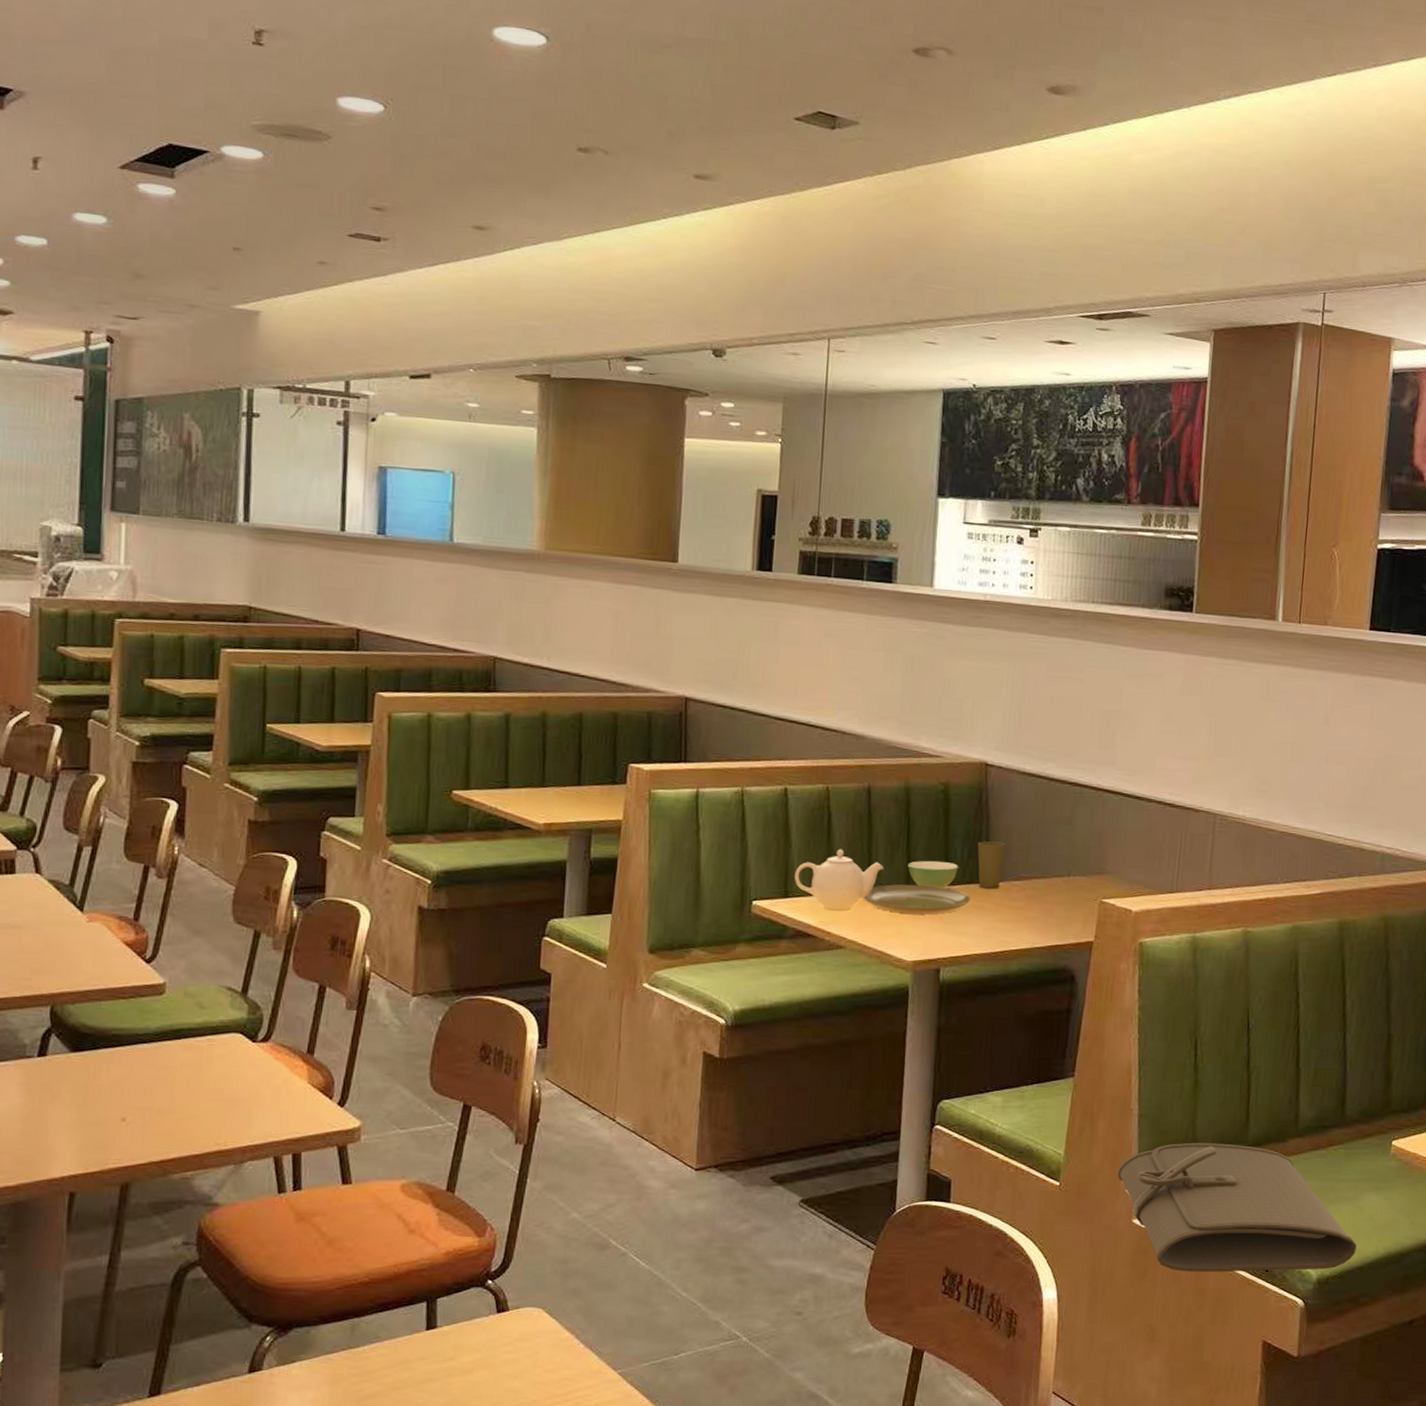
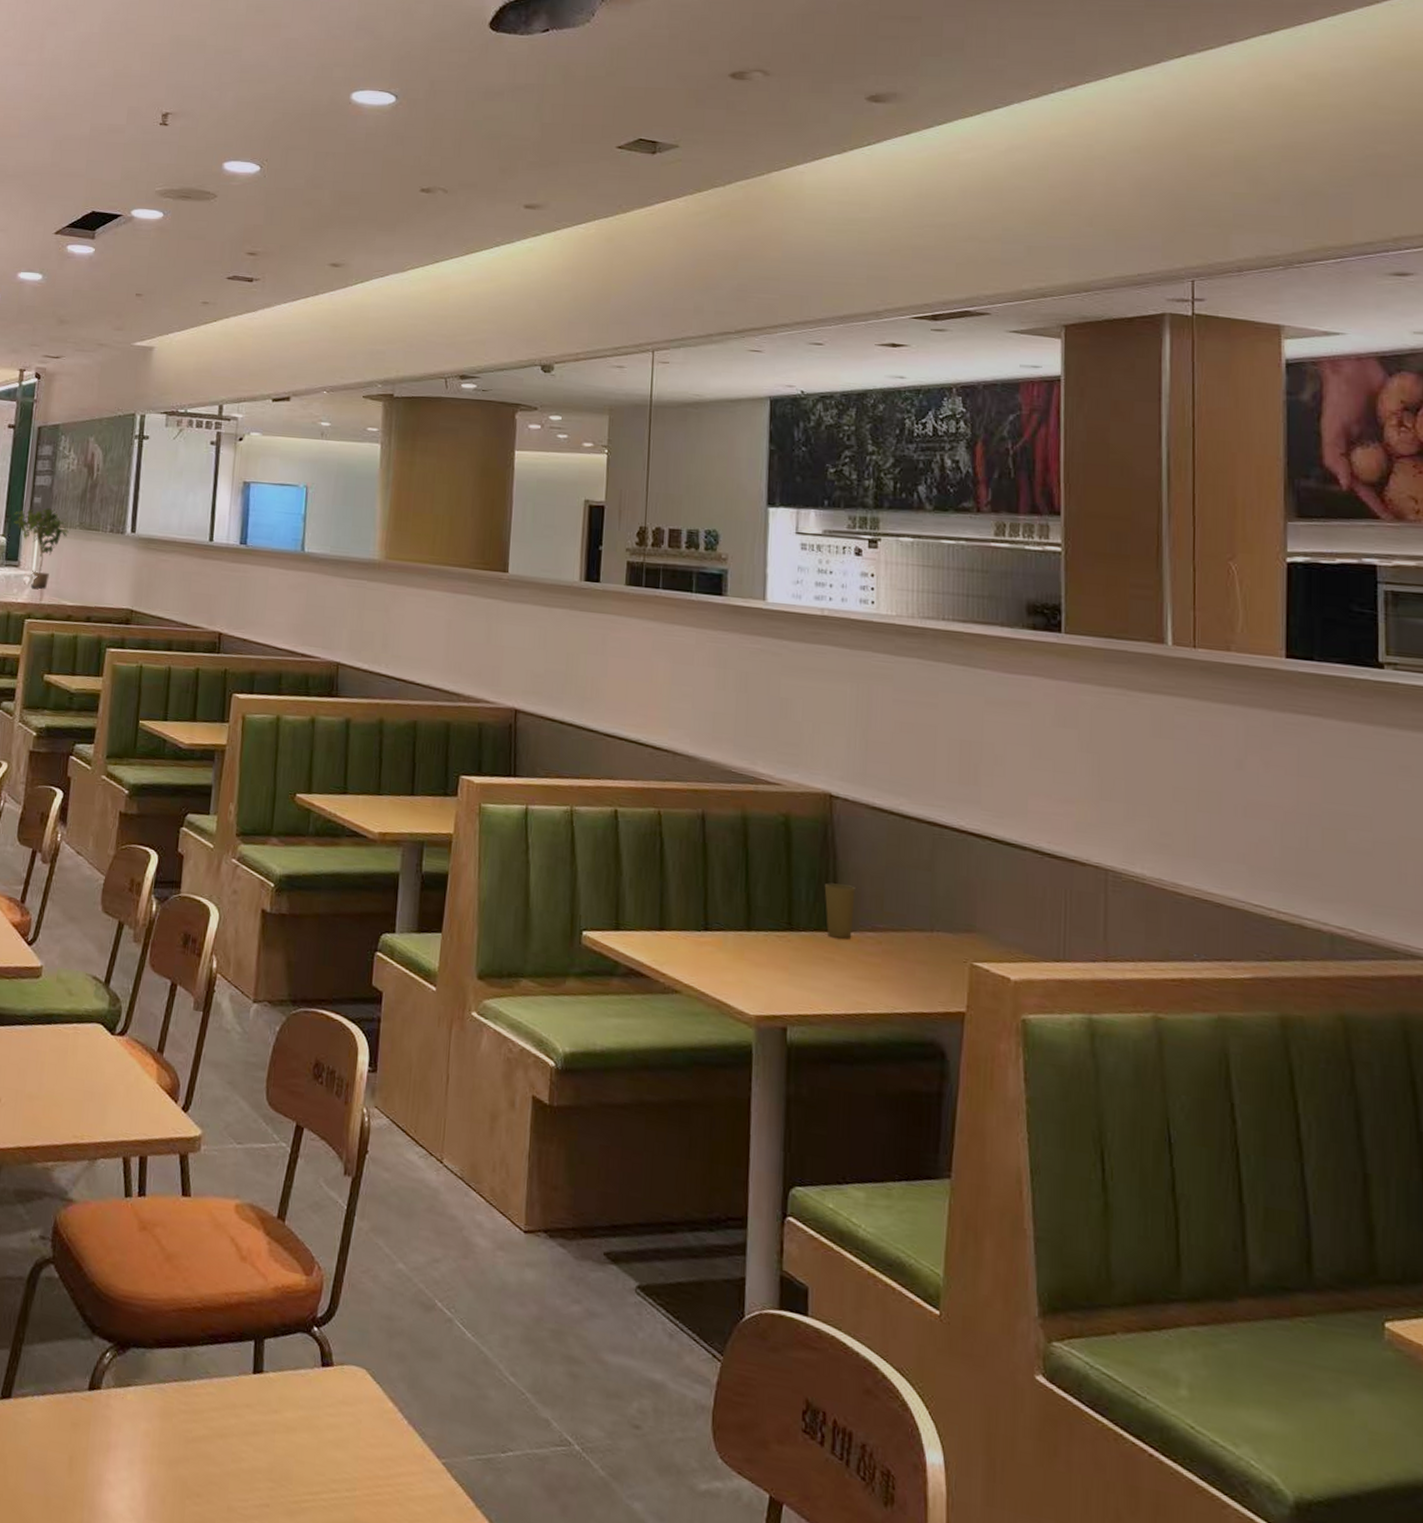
potted plant: none [90,493,164,585] -> present [13,507,69,589]
teapot: present [795,849,884,911] -> none [626,880,722,951]
plate: present [861,884,970,915] -> none [698,925,818,964]
bowl: present [907,860,959,888] -> none [747,900,805,934]
tool roll: present [1117,1142,1358,1272] -> none [1011,1281,1349,1491]

